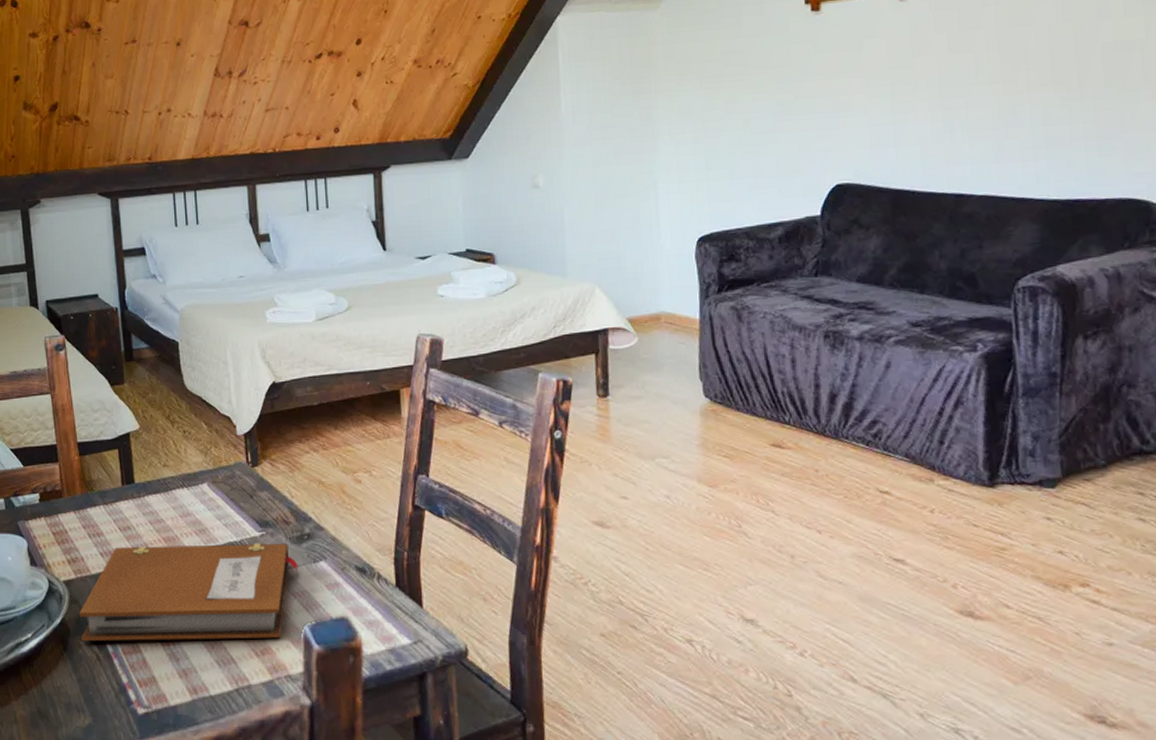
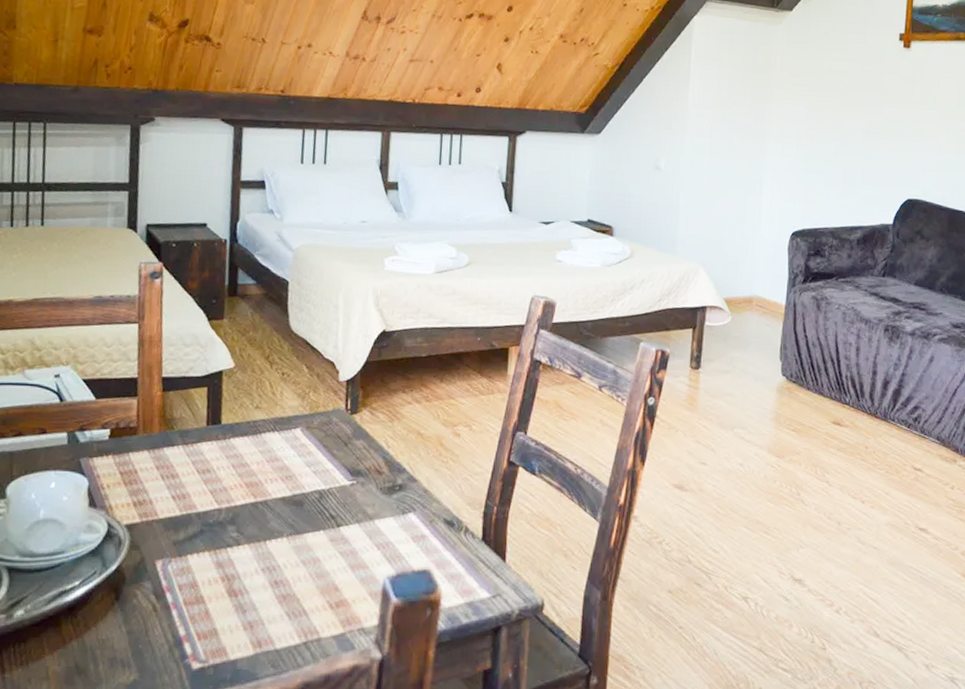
notebook: present [79,543,298,642] -> none [138,490,386,591]

